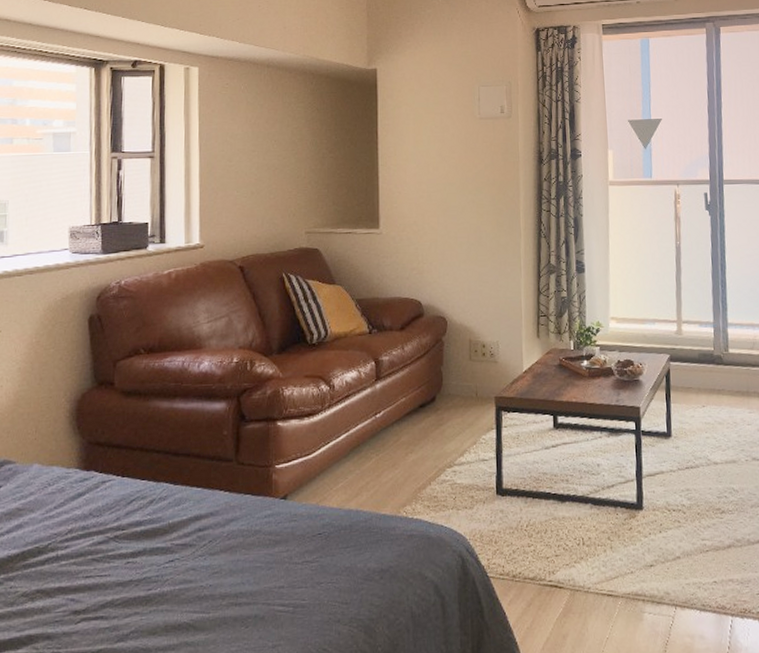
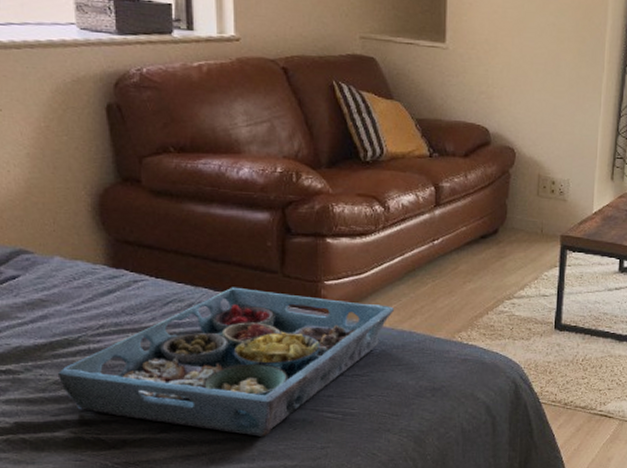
serving tray: none [26,479,342,638] -> present [57,287,395,436]

